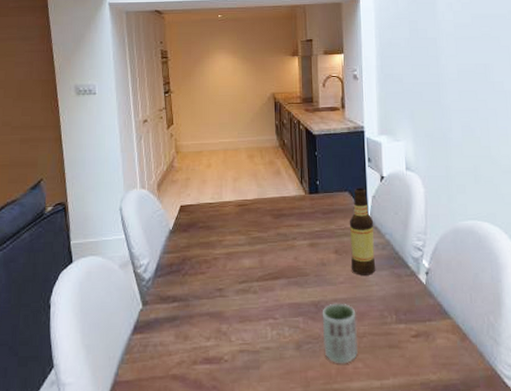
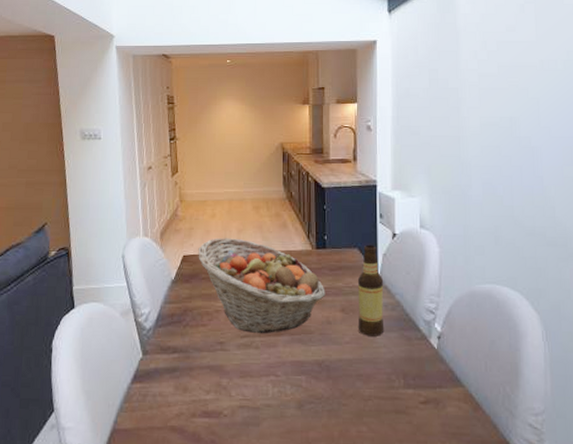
fruit basket: none [195,186,319,279] -> present [198,238,325,334]
cup: present [322,303,358,364] -> none [325,363,362,427]

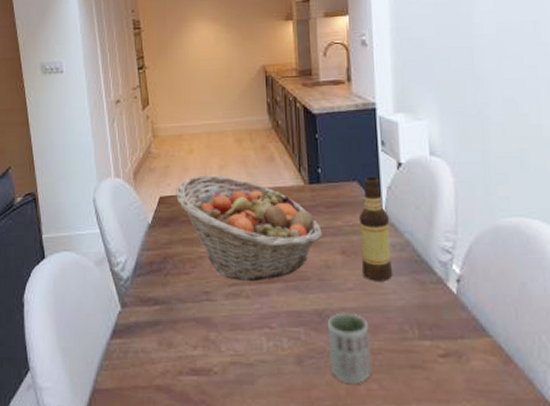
cup: none [325,363,362,427] -> present [327,313,372,384]

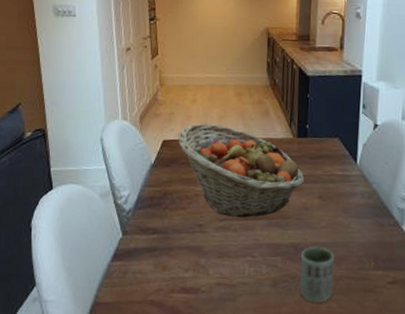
bottle: present [358,176,393,281] -> none [334,134,362,222]

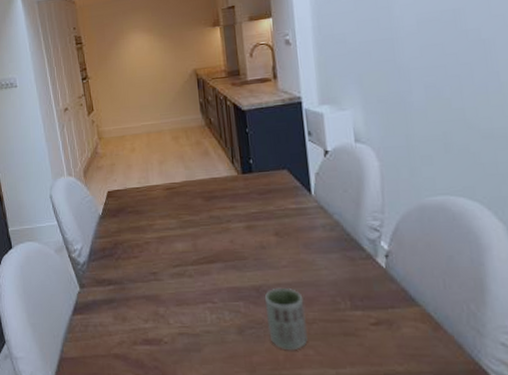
fruit basket: present [178,123,304,218] -> none [121,170,257,263]

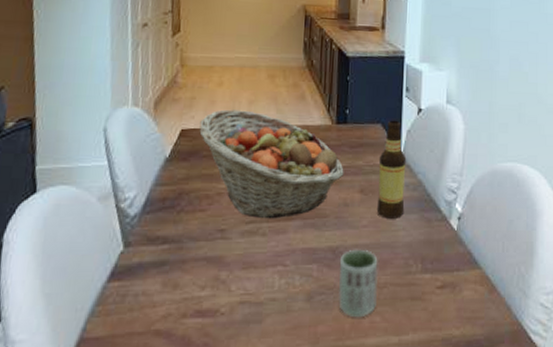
fruit basket: none [121,170,257,263] -> present [199,109,344,219]
bottle: none [289,164,324,259] -> present [376,120,407,219]

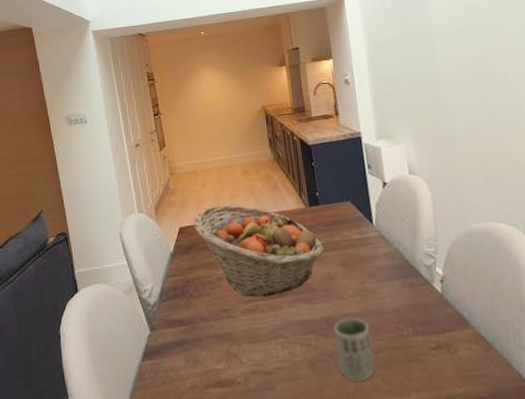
bottle: present [376,120,407,219] -> none [353,196,387,288]

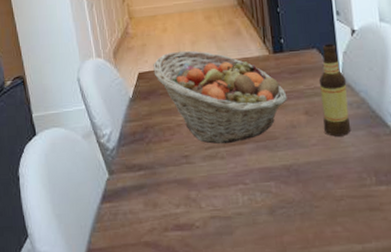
cup: present [333,317,375,382] -> none [294,165,336,229]
bottle: none [353,196,387,288] -> present [318,43,351,137]

